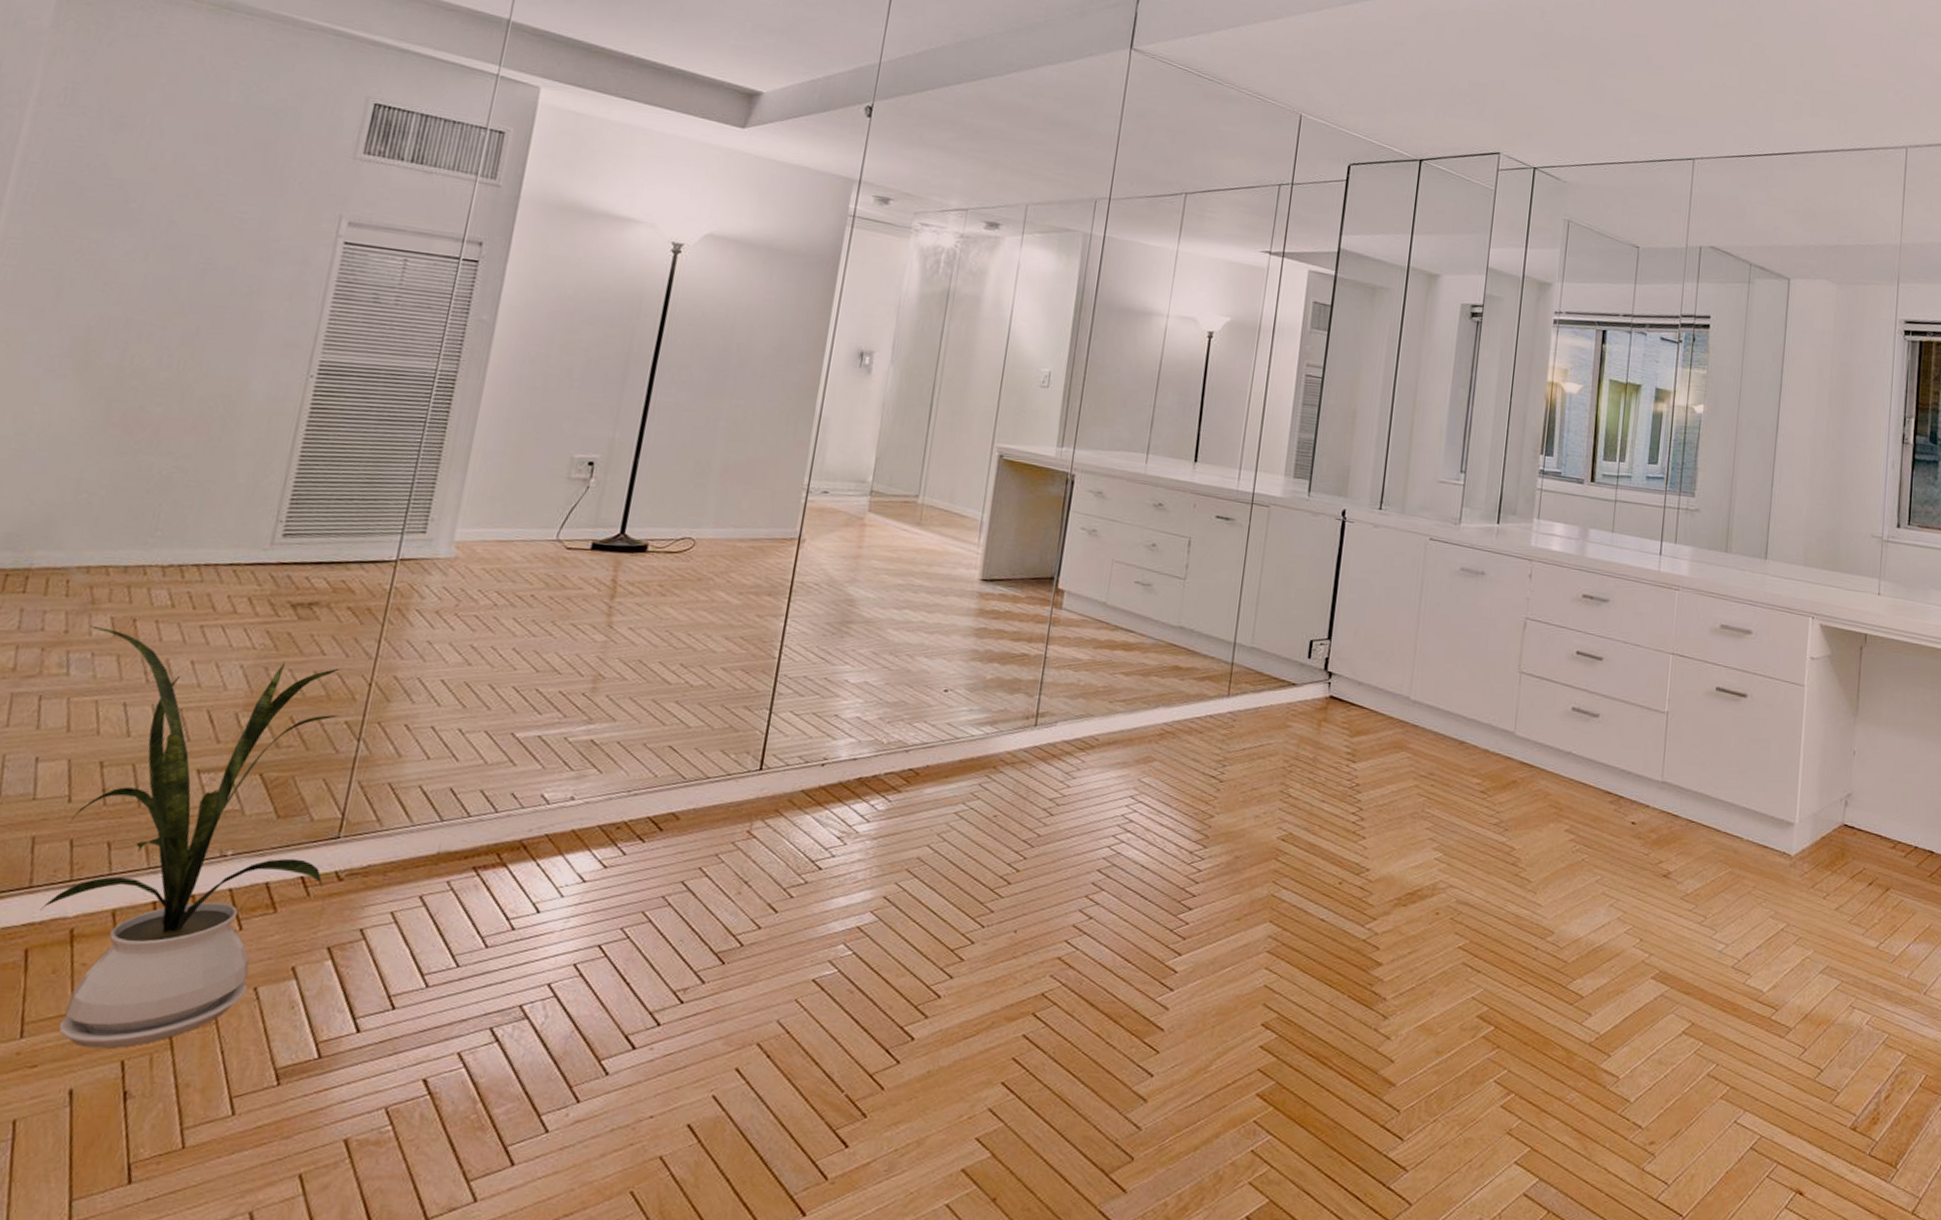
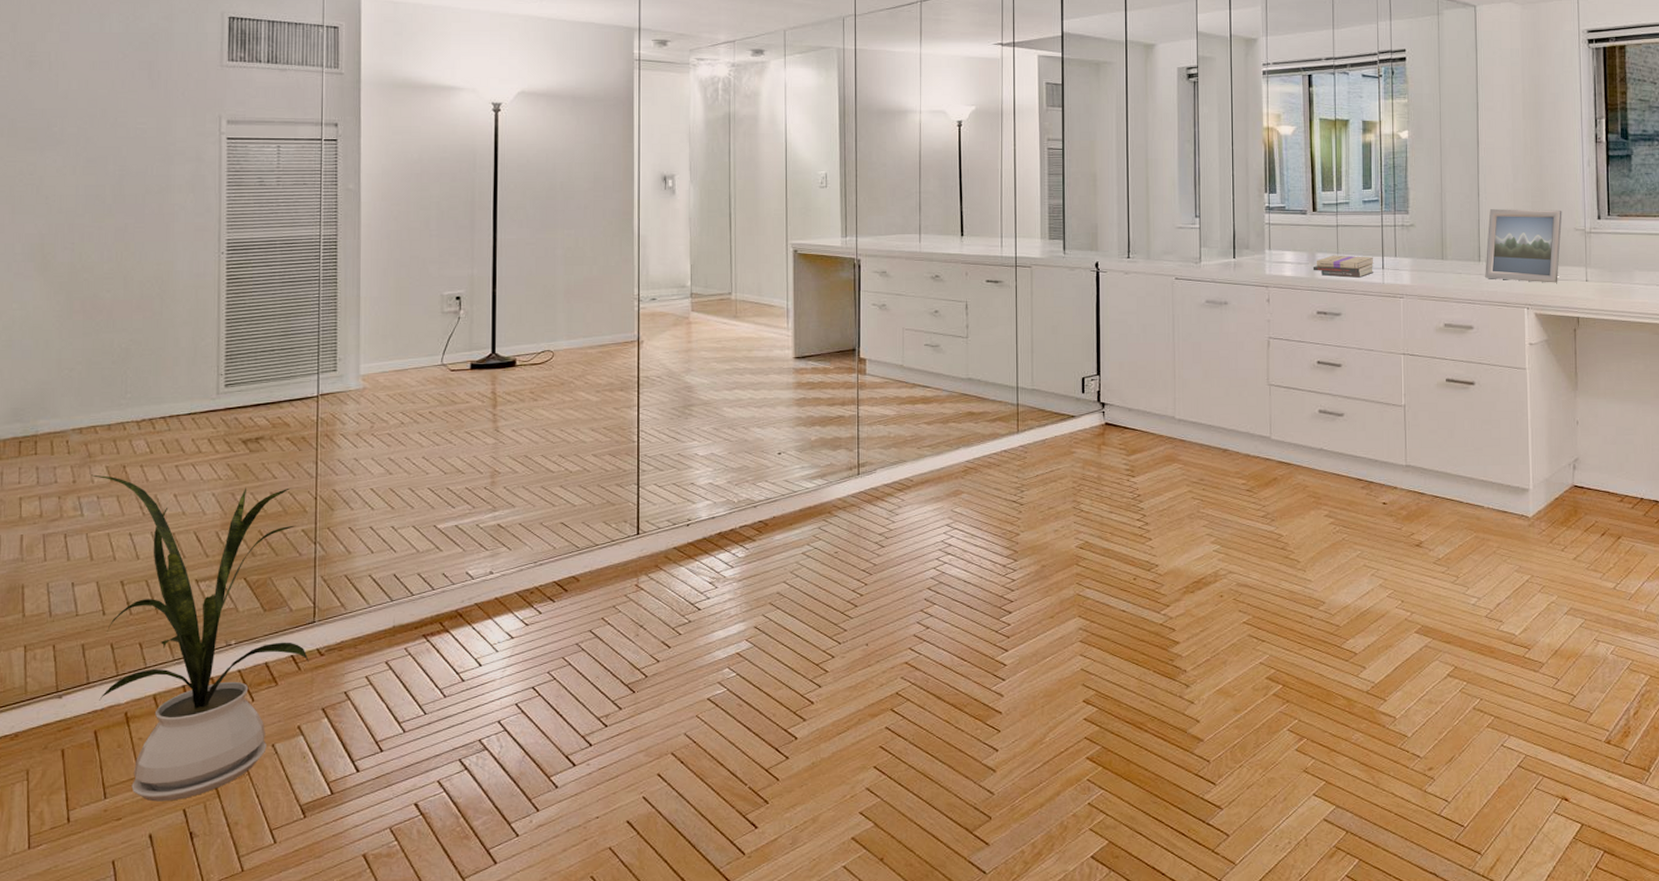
books: none [1583,533,1652,562] -> present [1312,255,1374,278]
picture frame: none [1770,502,1860,593] -> present [1485,209,1562,283]

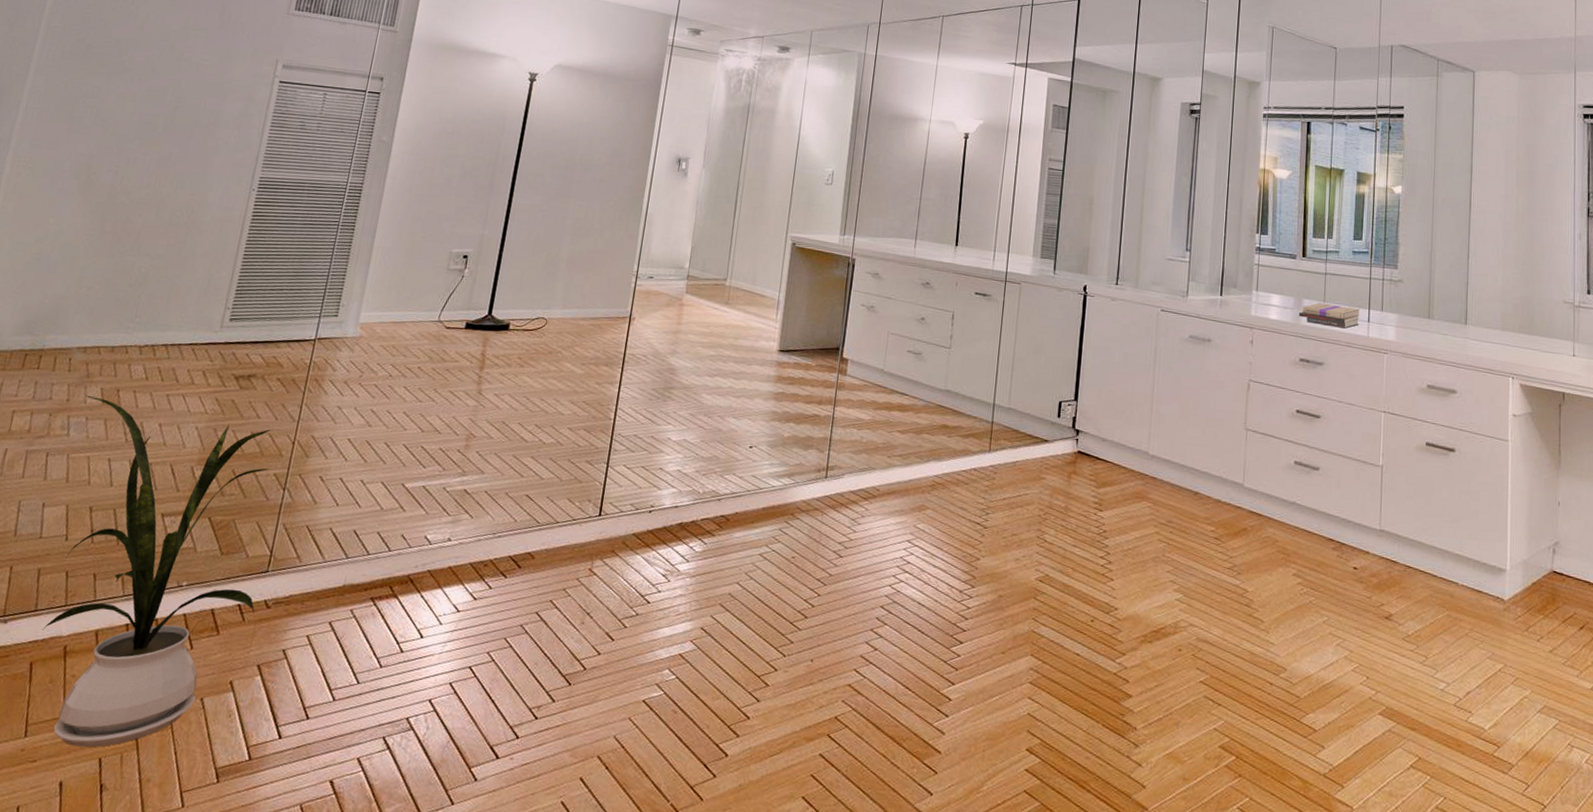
picture frame: present [1485,209,1562,283] -> none [1471,273,1552,355]

